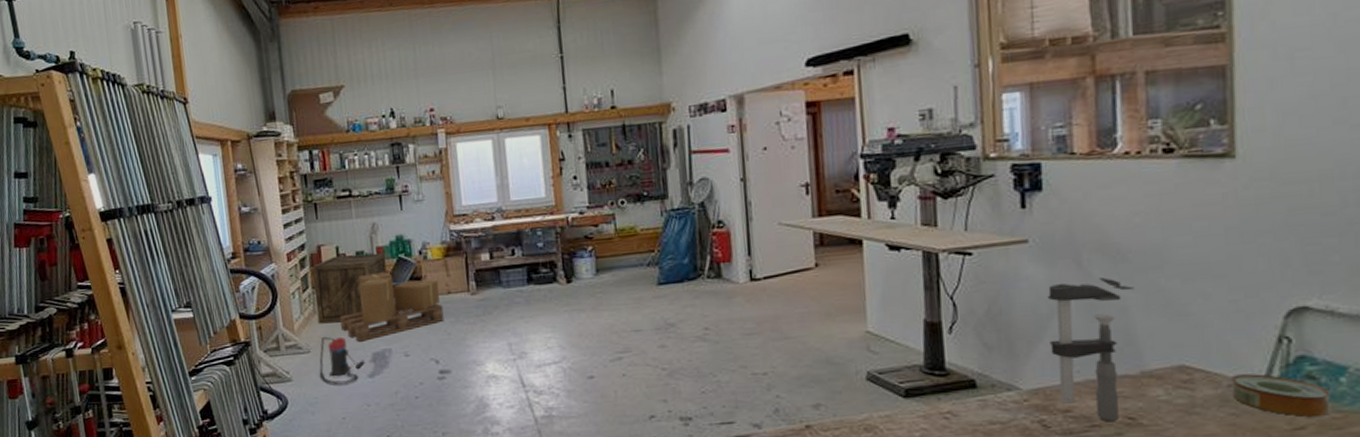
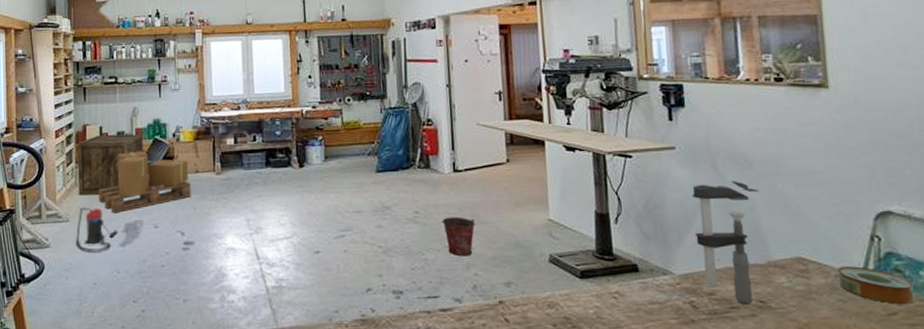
bucket: none [735,332,778,377] -> present [440,216,476,257]

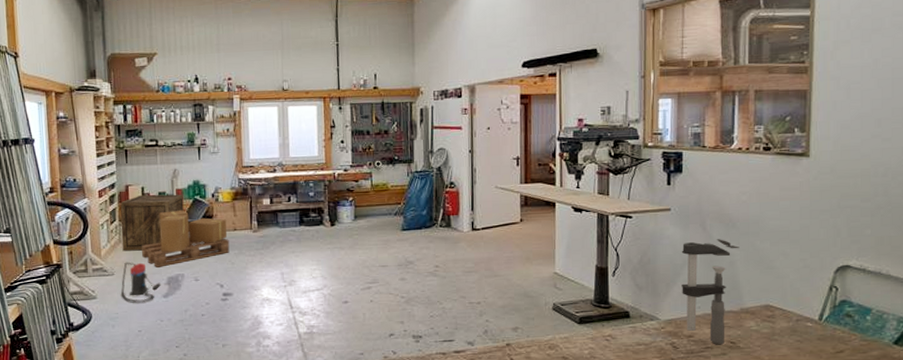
bucket: present [440,216,476,257] -> none [458,270,489,306]
adhesive tape: present [837,266,914,304] -> none [799,312,860,344]

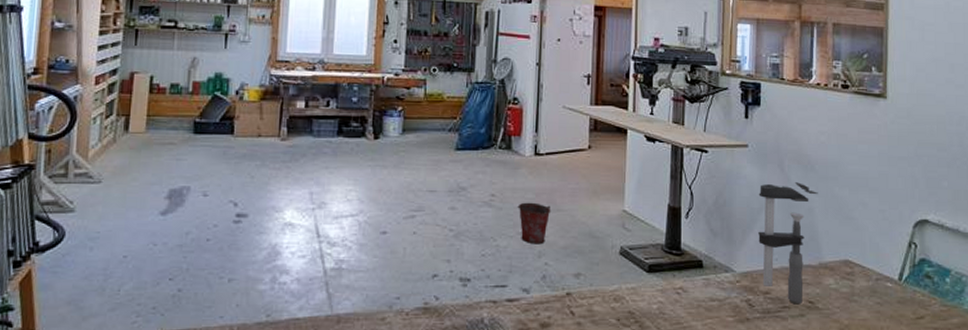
wooden crate: present [120,194,184,251] -> none [116,85,201,154]
vacuum cleaner: present [120,262,160,303] -> none [106,167,159,220]
cardboard boxes: present [142,210,230,267] -> none [140,107,251,177]
bucket: none [458,270,489,306] -> present [516,202,551,245]

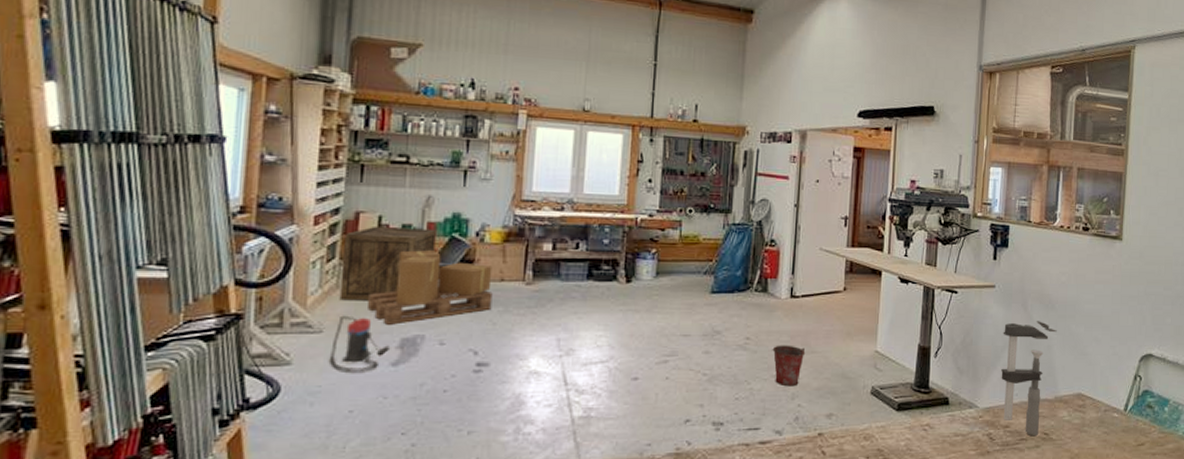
vacuum cleaner: none [106,167,159,220] -> present [328,315,390,372]
wooden crate: none [116,85,201,154] -> present [339,226,436,301]
cardboard boxes: none [140,107,251,177] -> present [368,250,493,325]

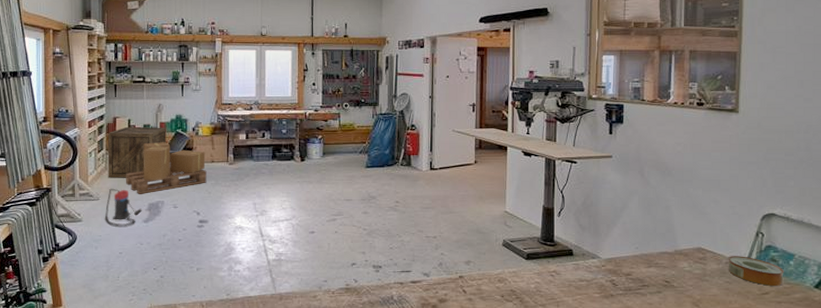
bucket: present [771,345,806,387] -> none [416,207,445,239]
clamp: present [1001,321,1057,437] -> none [621,185,674,284]
adhesive tape: none [1106,402,1159,436] -> present [728,256,784,286]

